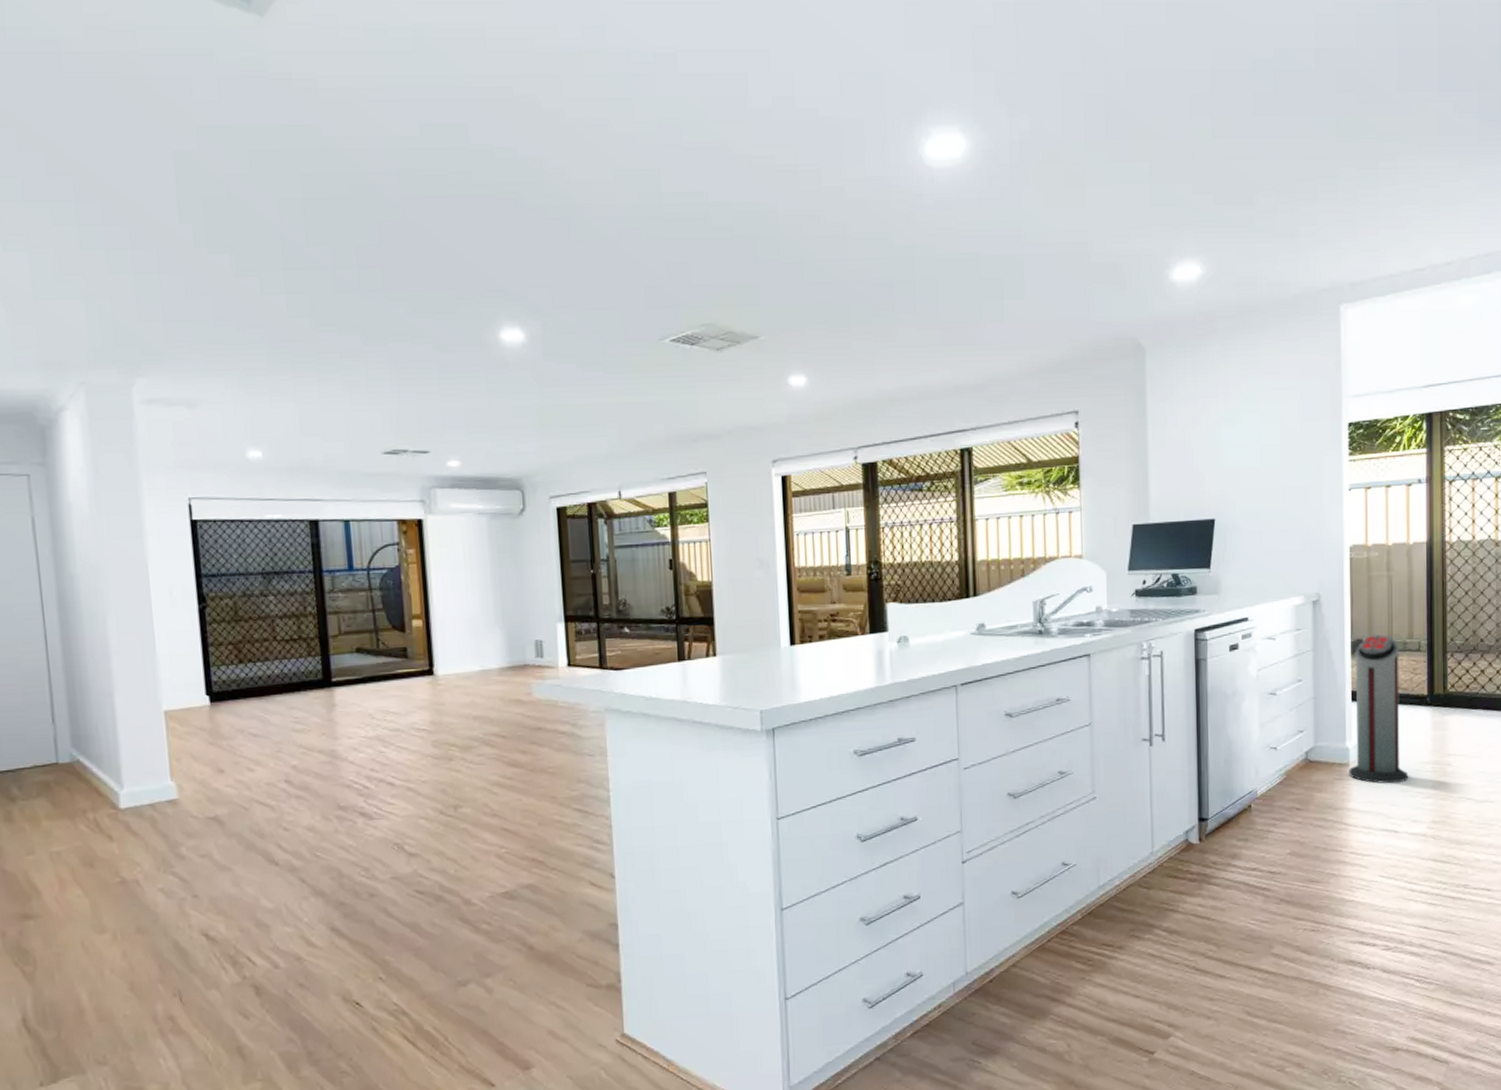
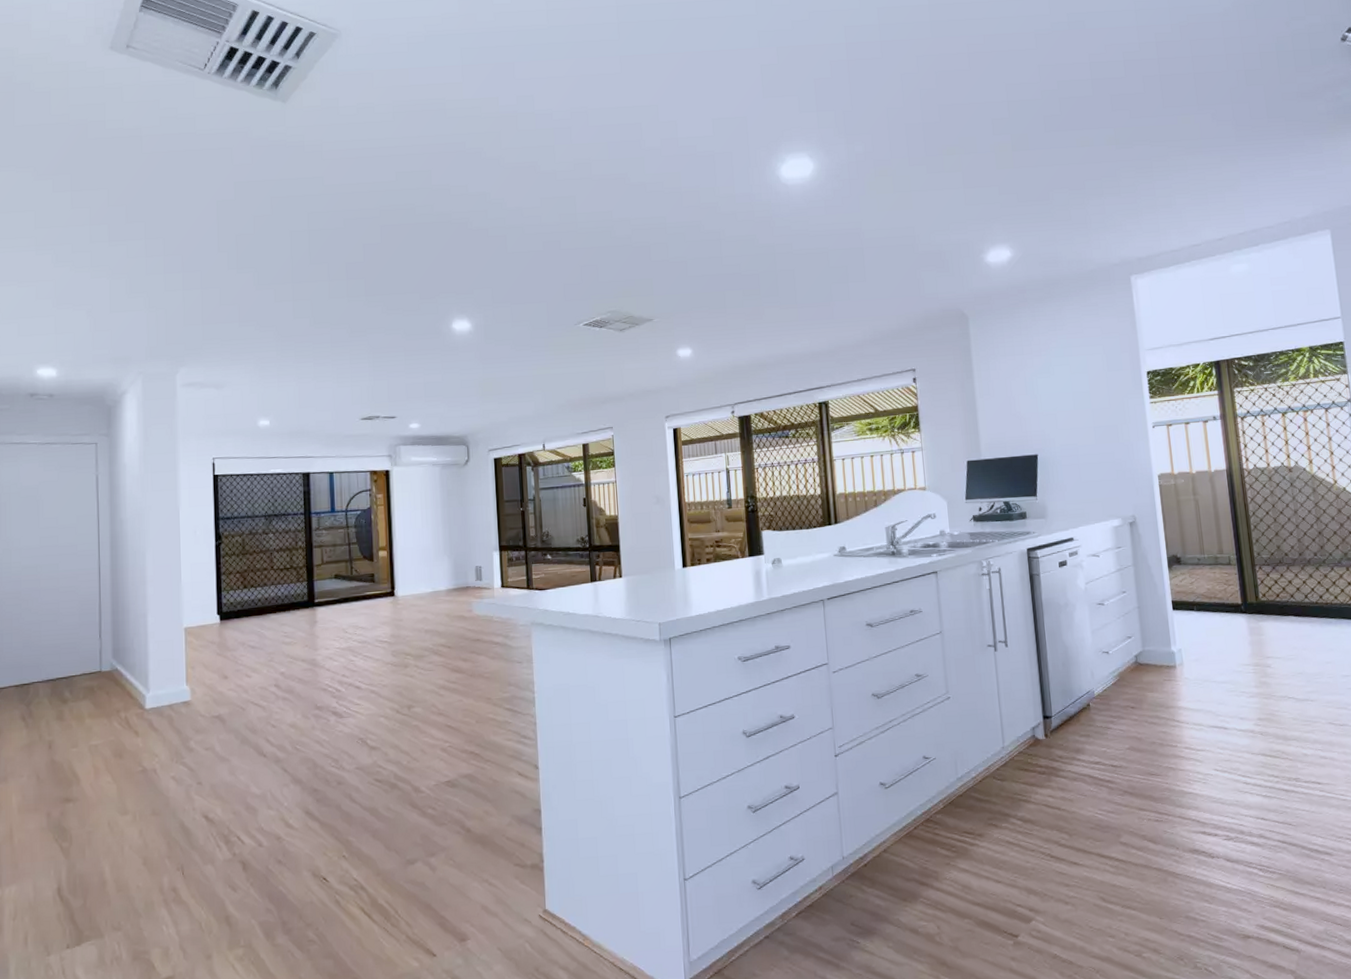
air purifier: present [1349,634,1409,784] -> none [1172,551,1232,684]

